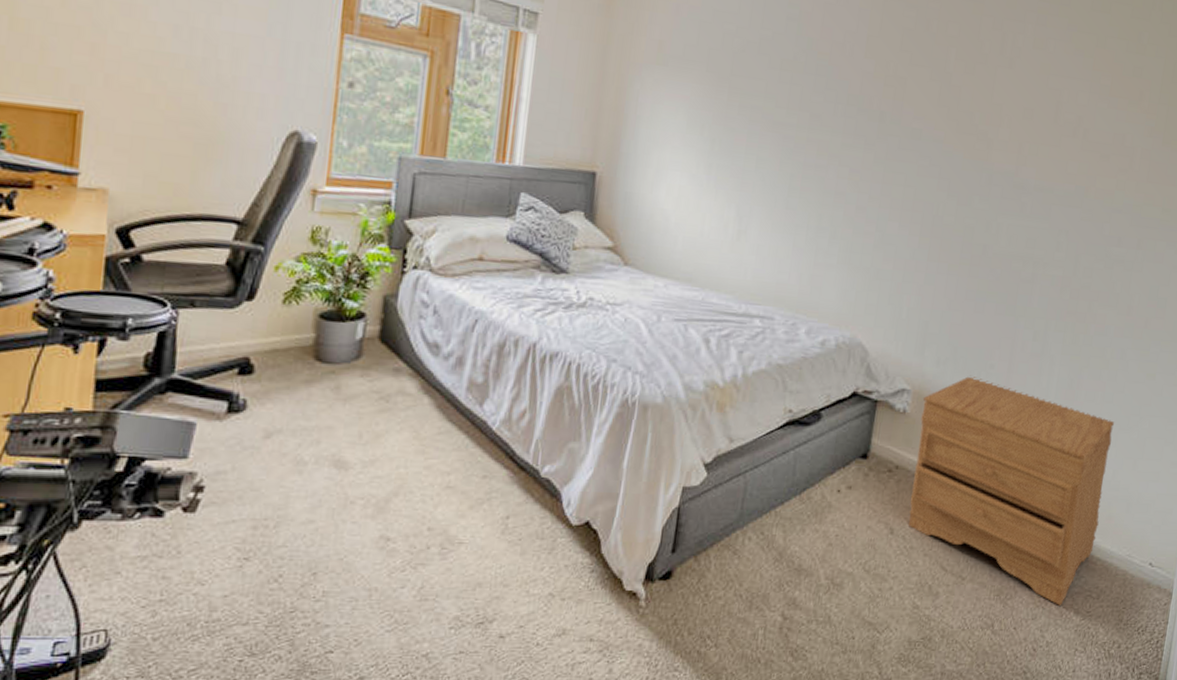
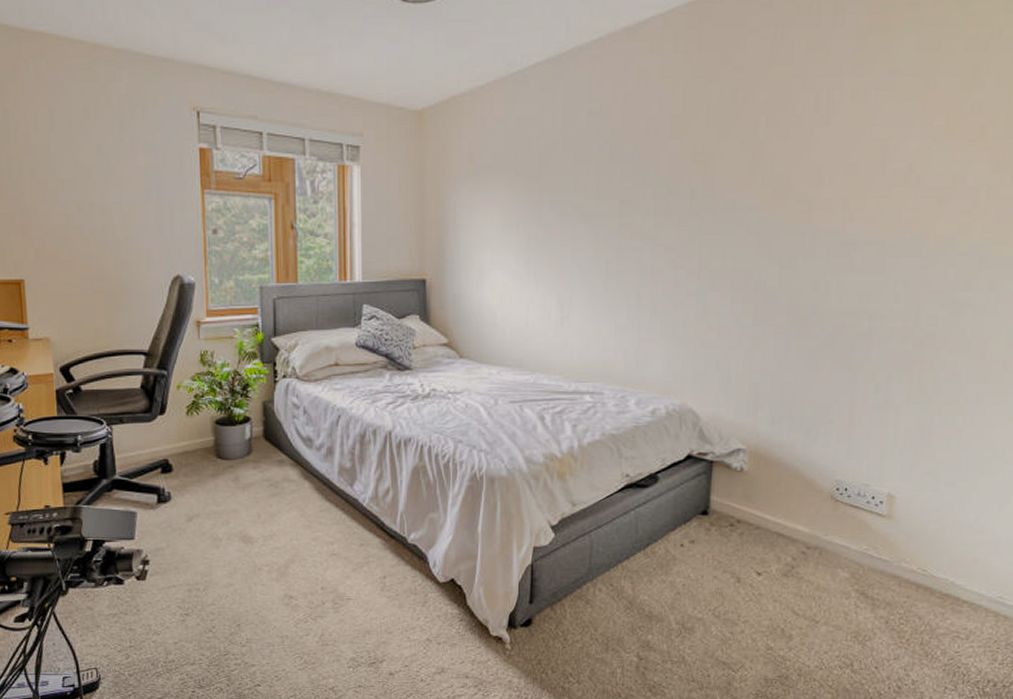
nightstand: present [909,375,1115,606] -> none [754,431,975,646]

